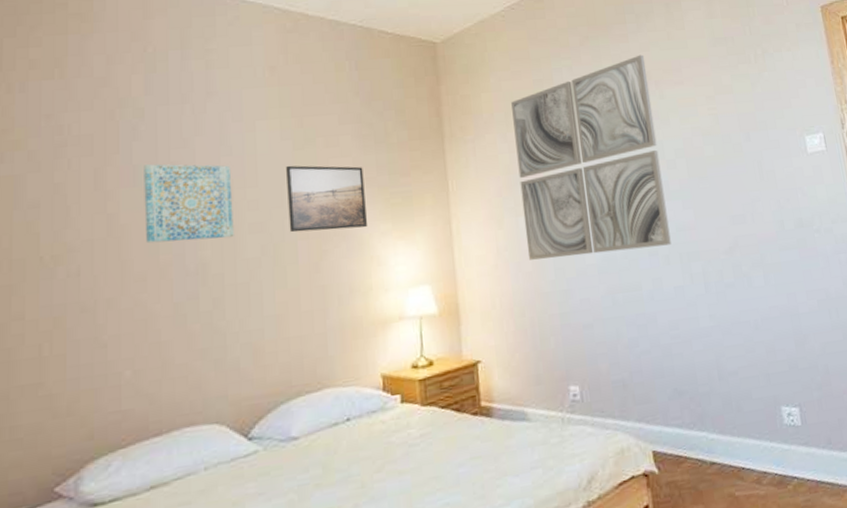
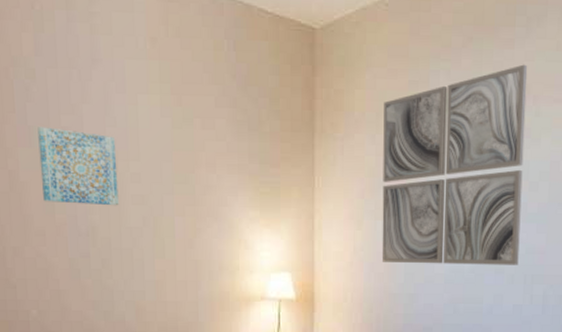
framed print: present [286,165,367,233] -> none [165,143,237,213]

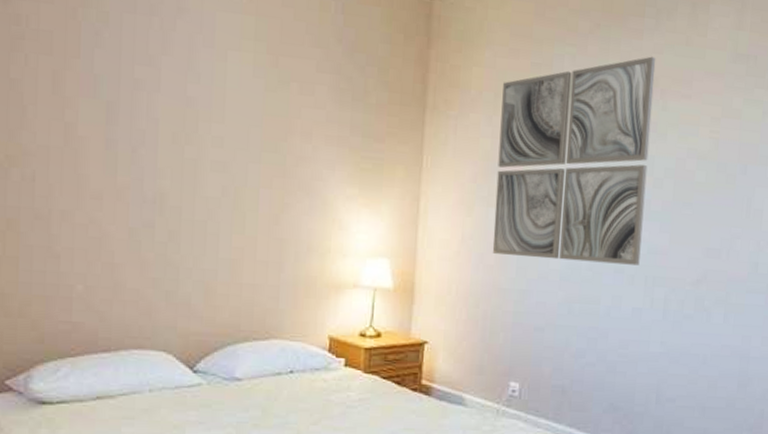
wall art: present [38,127,119,206] -> none [103,76,197,172]

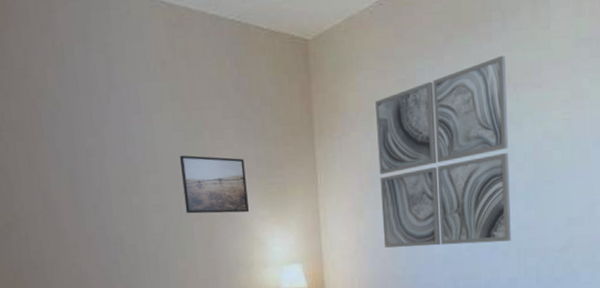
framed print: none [252,106,336,189] -> present [180,155,249,214]

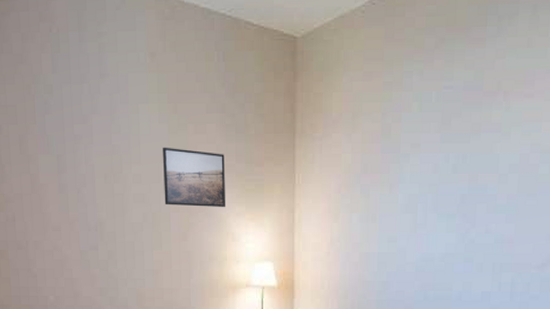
wall art: present [375,55,511,248] -> none [356,62,499,254]

